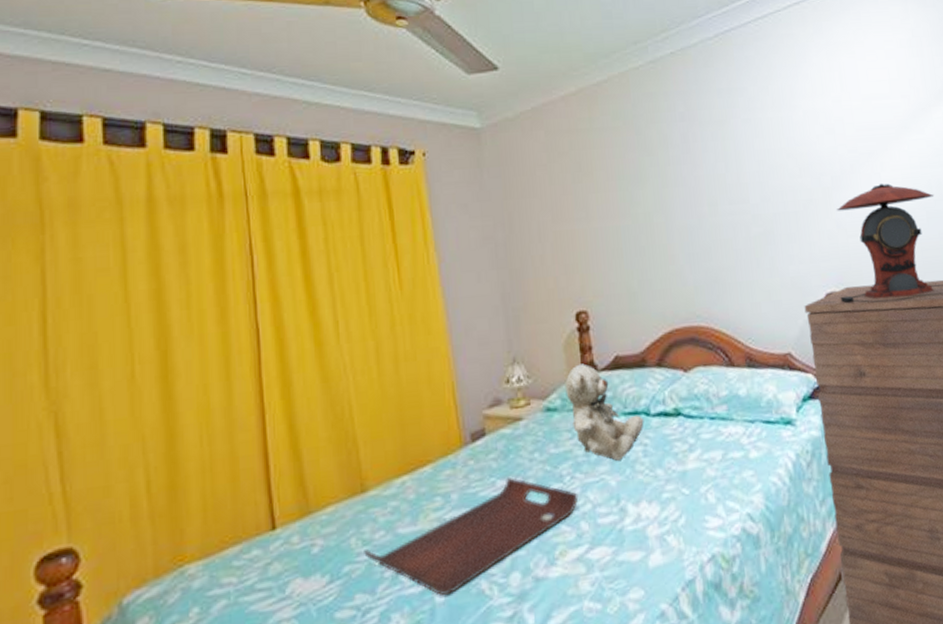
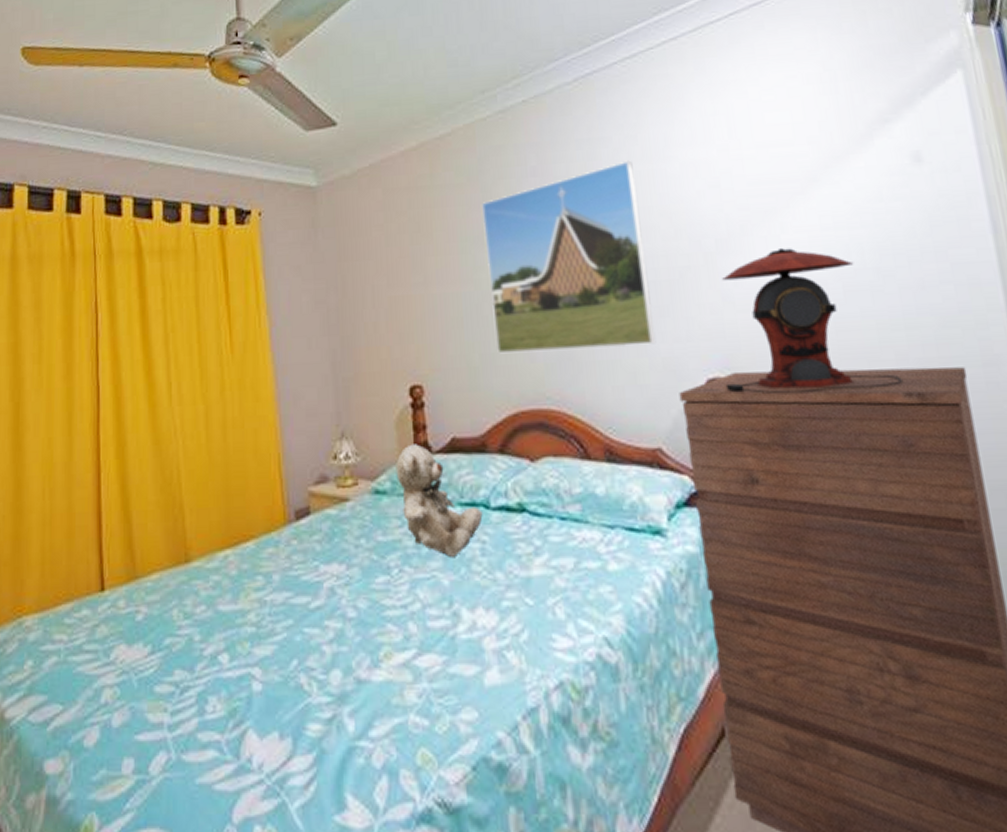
serving tray: present [364,477,579,595] -> none [185,562,407,683]
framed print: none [637,108,786,280] -> present [482,160,656,354]

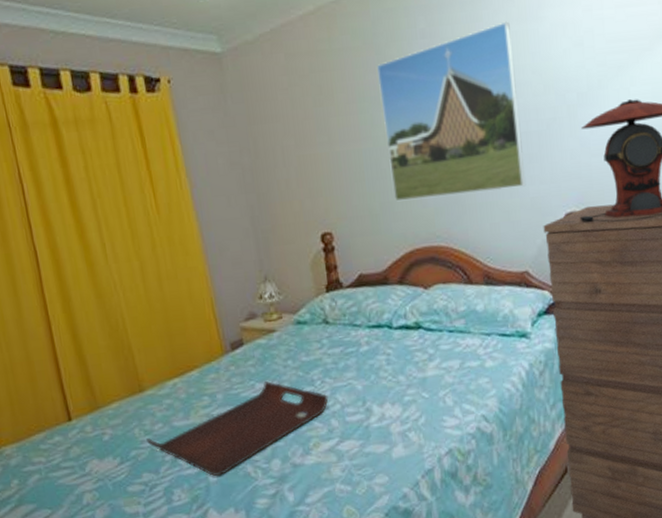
serving tray: none [185,562,407,683] -> present [146,380,329,476]
teddy bear: present [395,444,483,559] -> none [313,281,387,369]

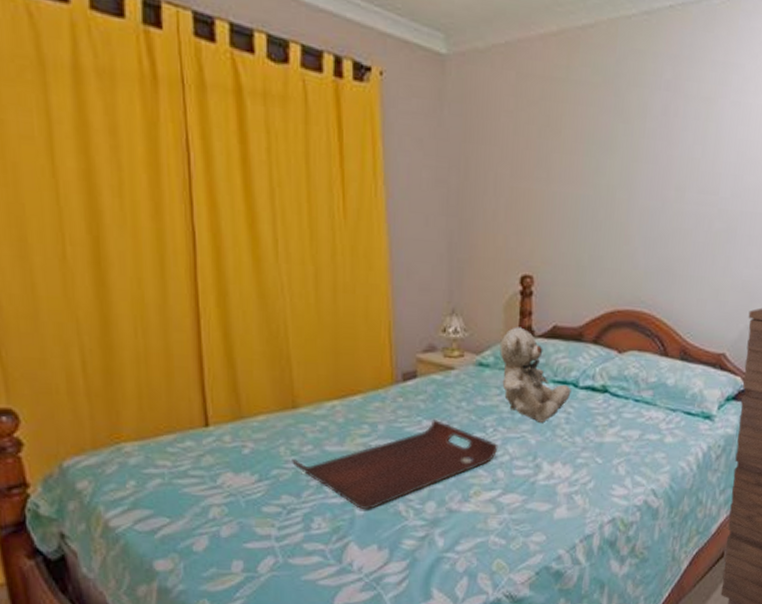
teddy bear: none [313,281,387,369] -> present [500,327,572,424]
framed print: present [377,21,526,202] -> none [604,91,758,268]

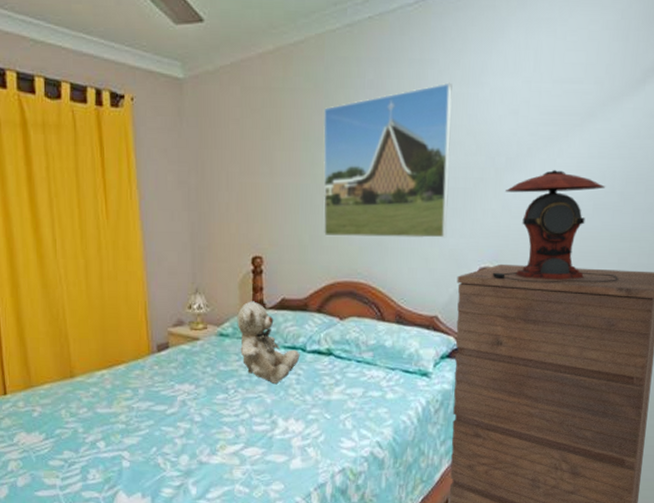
serving tray: present [292,418,499,509] -> none [71,383,239,462]
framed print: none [604,91,758,268] -> present [323,82,453,239]

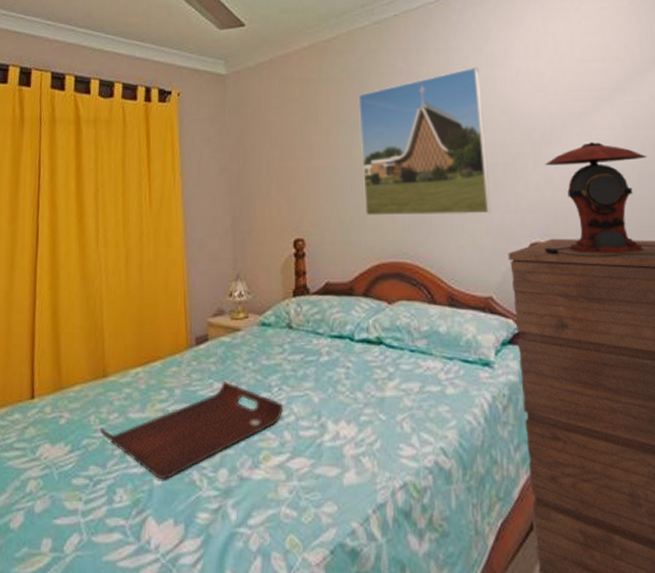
serving tray: none [71,383,239,462] -> present [100,380,284,479]
teddy bear: present [237,301,300,385] -> none [280,286,348,380]

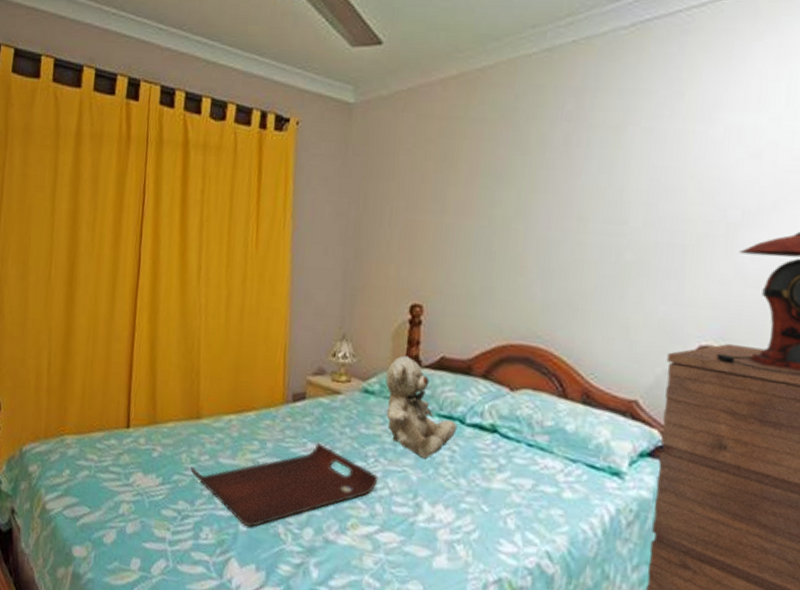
teddy bear: none [280,286,348,380] -> present [385,355,458,460]
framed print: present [359,66,492,216] -> none [497,117,674,304]

